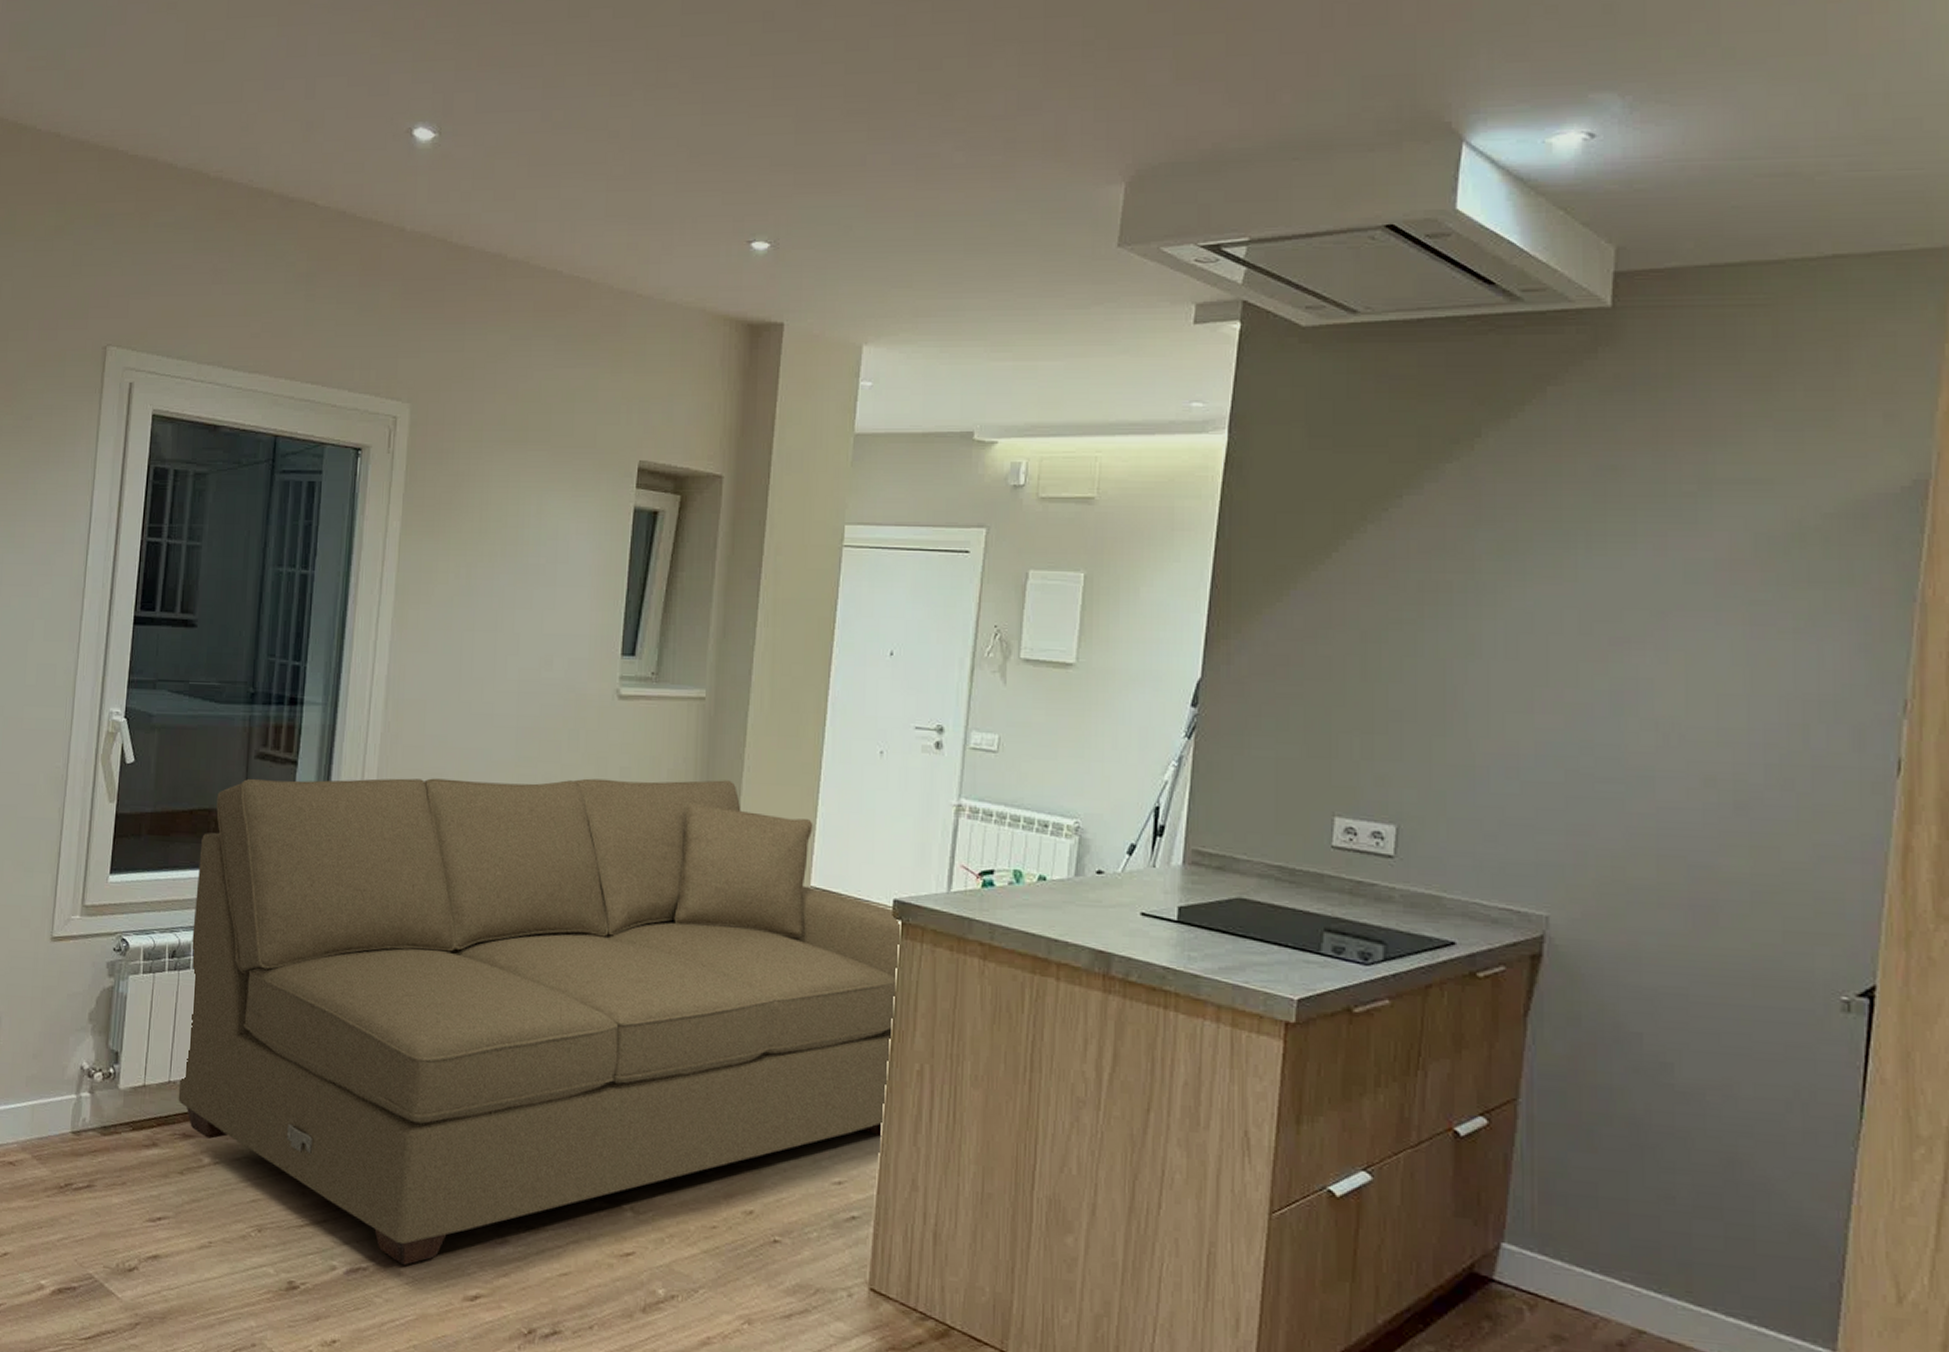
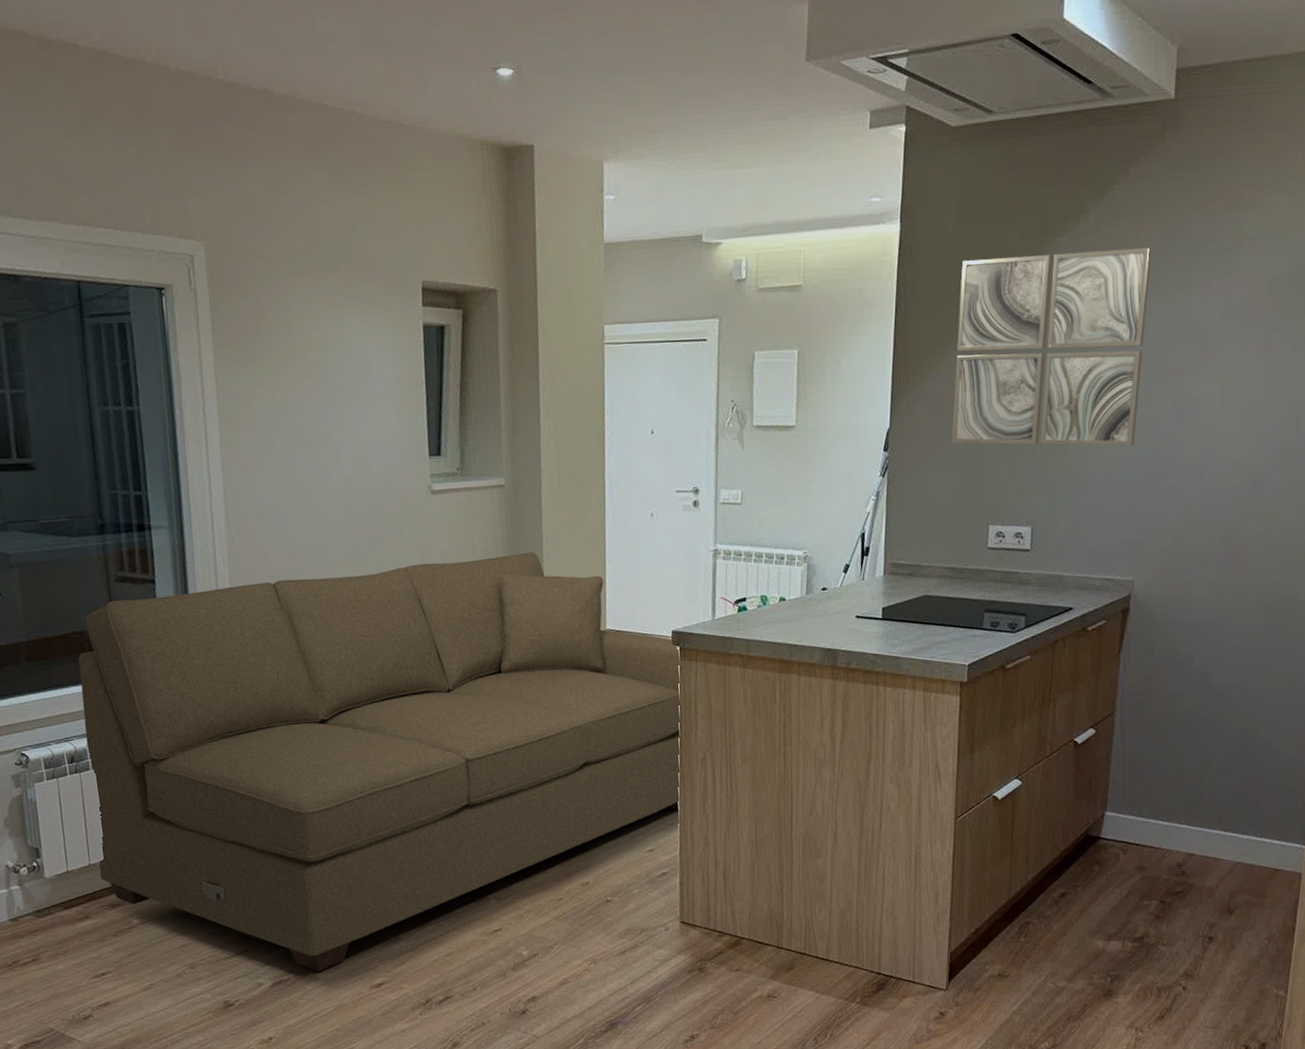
wall art: none [1286,482,1579,735] -> present [951,247,1152,446]

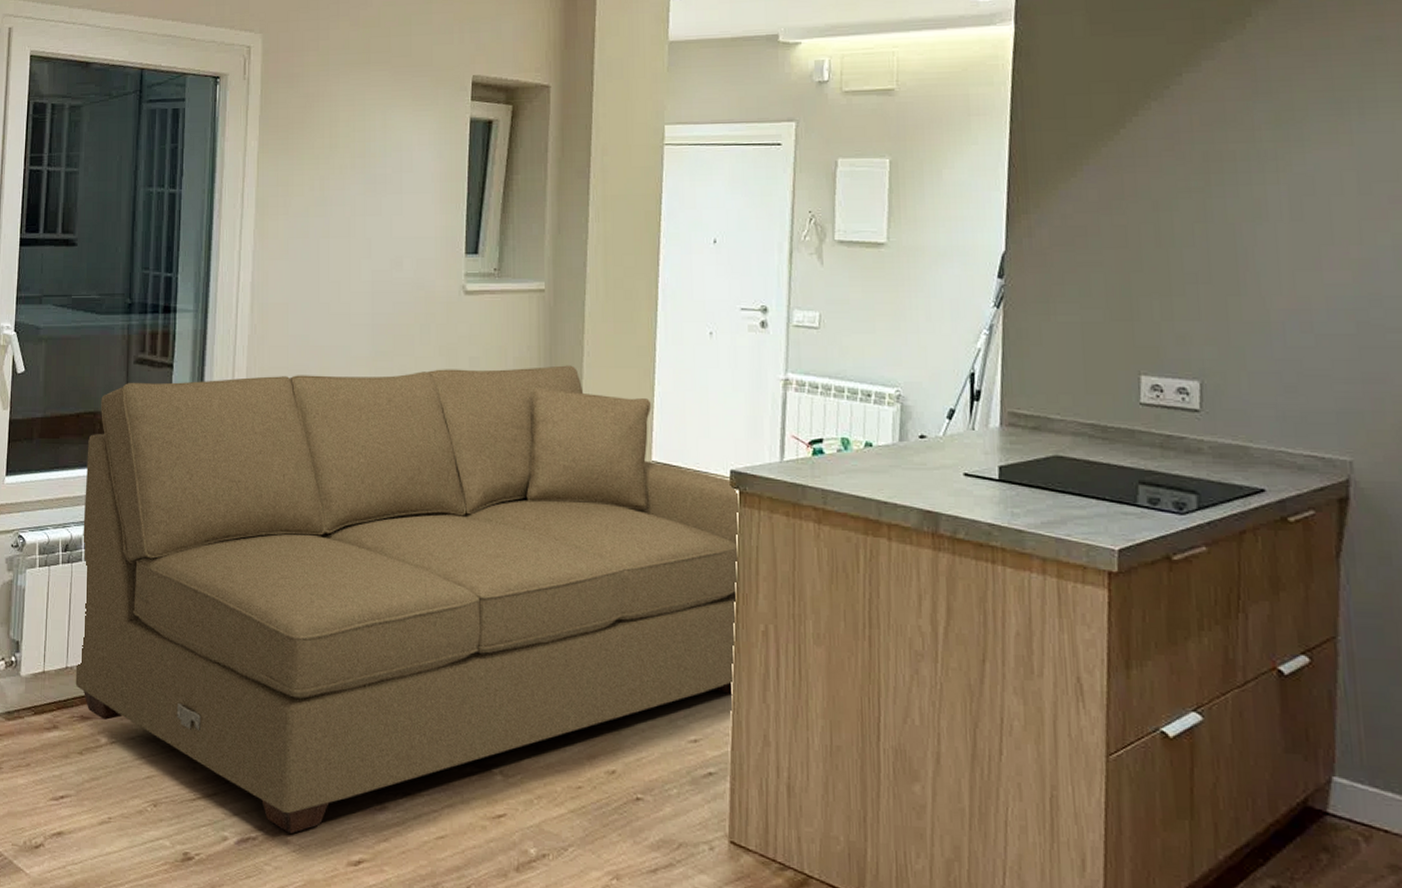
wall art: present [951,247,1152,446] -> none [1086,55,1348,290]

